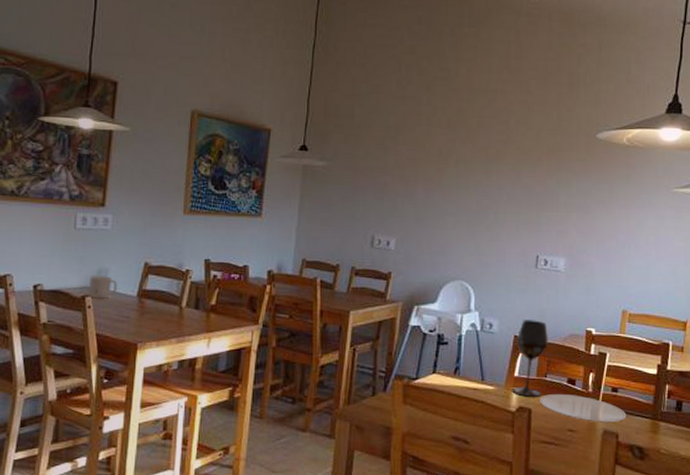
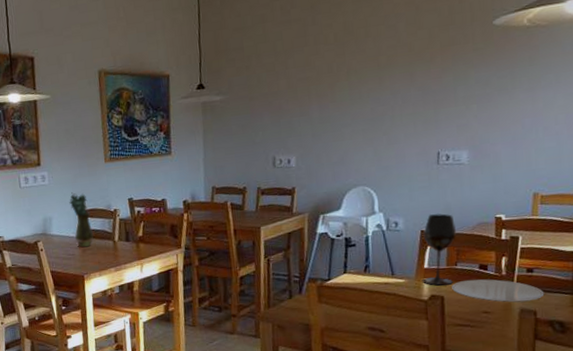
mug: present [89,276,118,299] -> none [38,223,62,243]
vase: none [133,243,157,310] -> present [69,192,94,248]

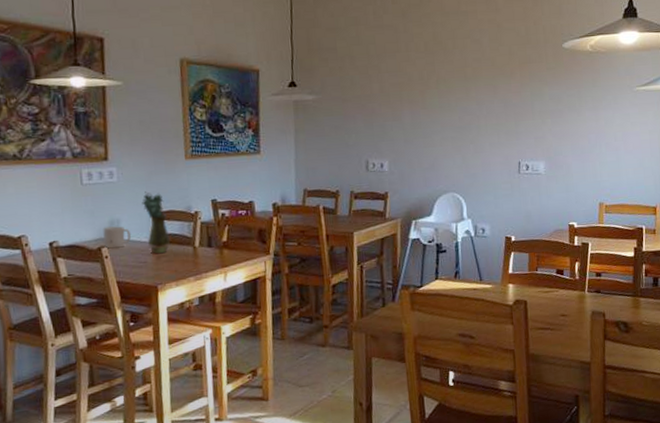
mug: none [38,223,62,243] -> present [103,226,132,249]
wineglass: present [423,213,456,286] -> none [507,220,536,291]
plate: present [452,279,545,303] -> none [533,283,611,306]

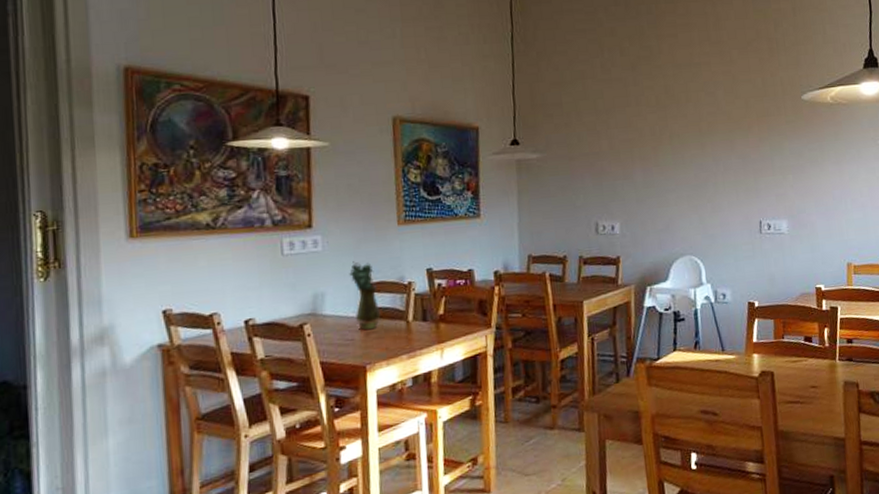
mug: present [103,226,132,249] -> none [305,300,338,326]

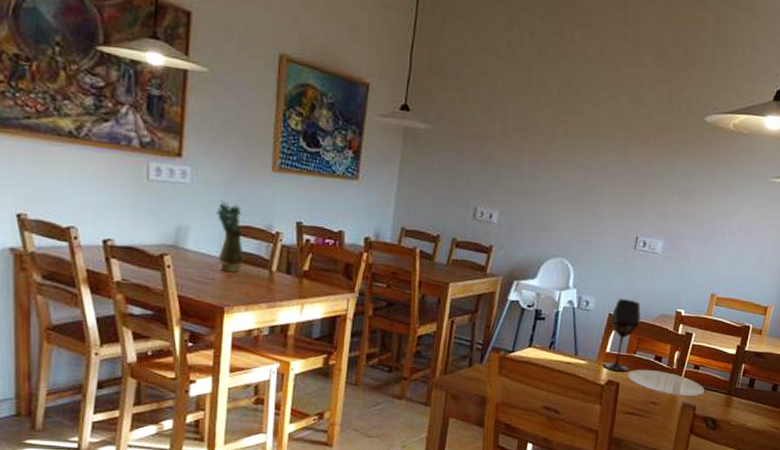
wineglass: none [750,284,782,361] -> present [603,299,641,372]
plate: none [780,351,864,376] -> present [628,369,705,397]

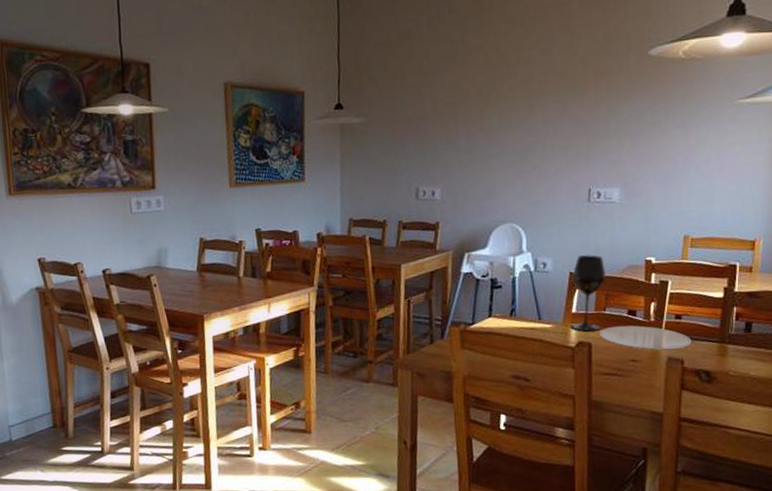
vase: present [216,200,245,273] -> none [188,220,216,284]

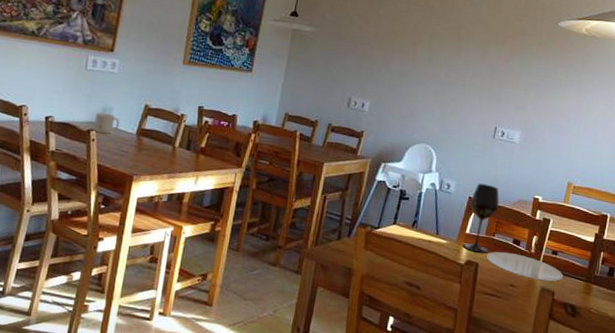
mug: none [151,254,179,277] -> present [93,112,120,134]

